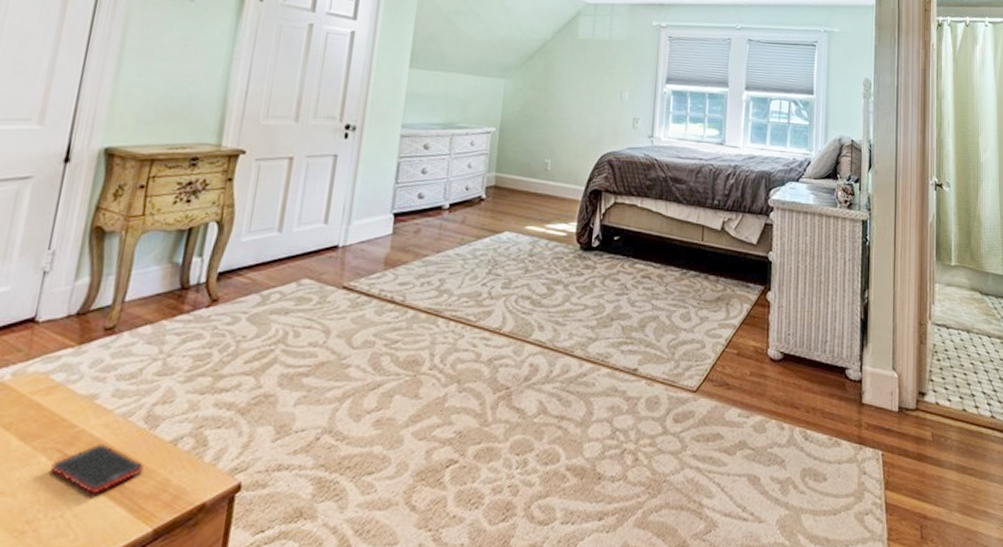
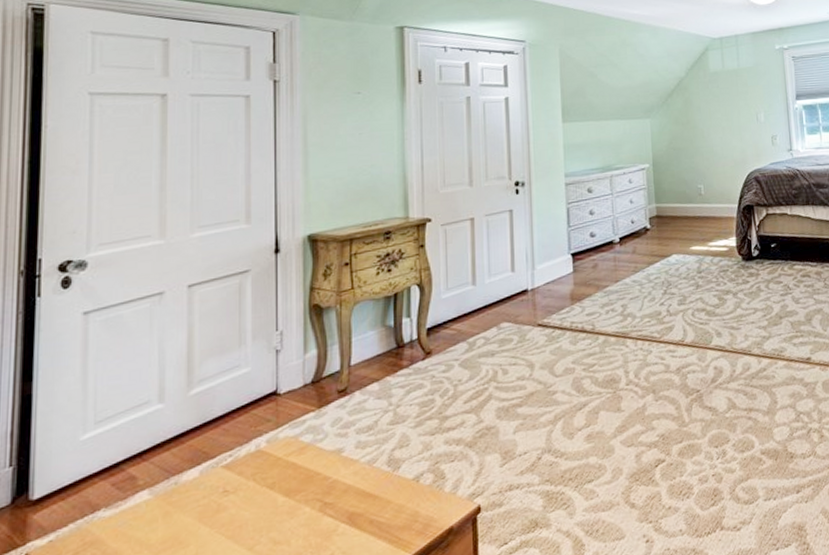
cell phone: present [51,442,144,493] -> none [315,488,394,532]

